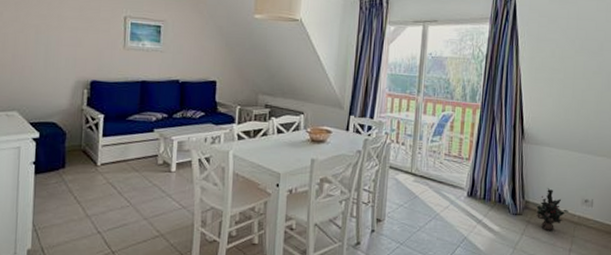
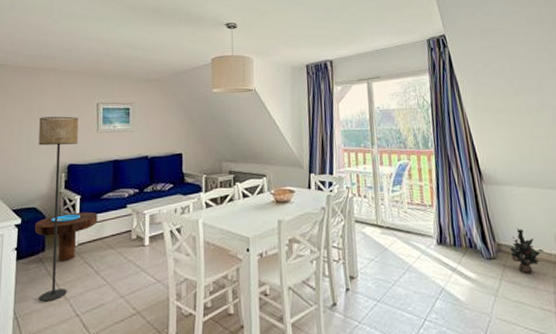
side table: none [53,131,122,180] -> present [34,211,98,262]
floor lamp: none [58,25,103,217] -> present [38,116,79,302]

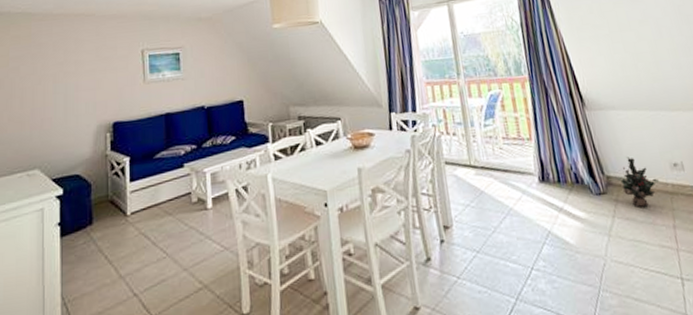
side table: present [34,211,98,262] -> none [79,175,151,235]
floor lamp: present [38,116,79,302] -> none [76,67,122,283]

